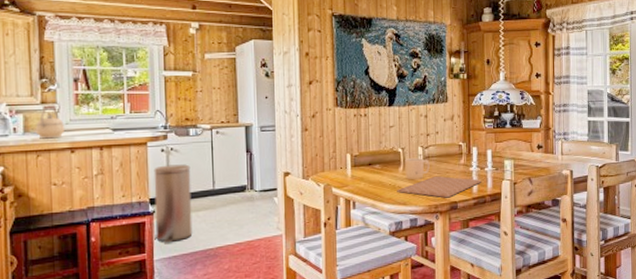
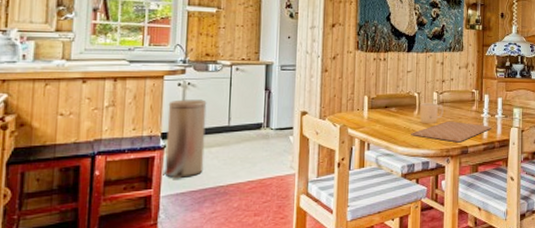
kettle: present [35,105,66,139] -> none [46,33,79,68]

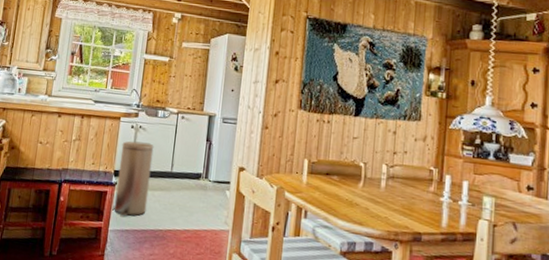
placemat: present [411,121,492,143] -> none [353,199,453,227]
mug: present [419,103,444,124] -> none [364,175,394,201]

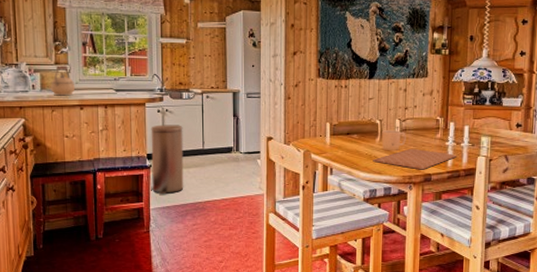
kettle: none [34,72,58,102] -> present [50,66,76,96]
placemat: none [353,199,453,227] -> present [373,148,457,170]
mug: none [364,175,394,201] -> present [381,130,406,151]

